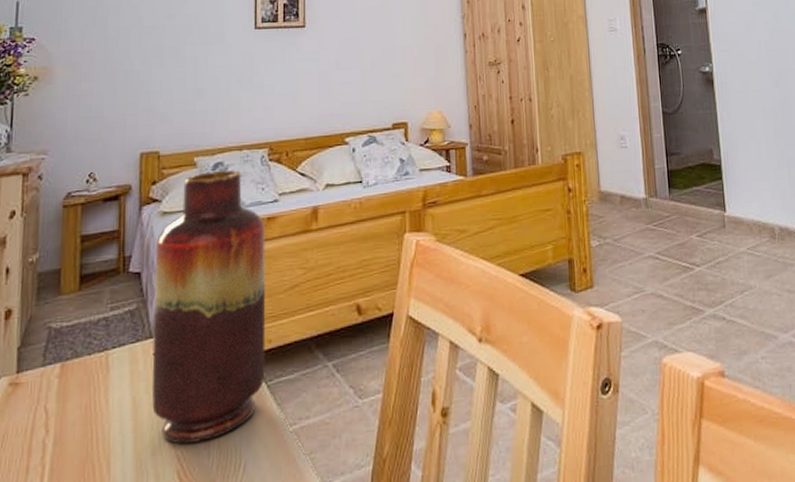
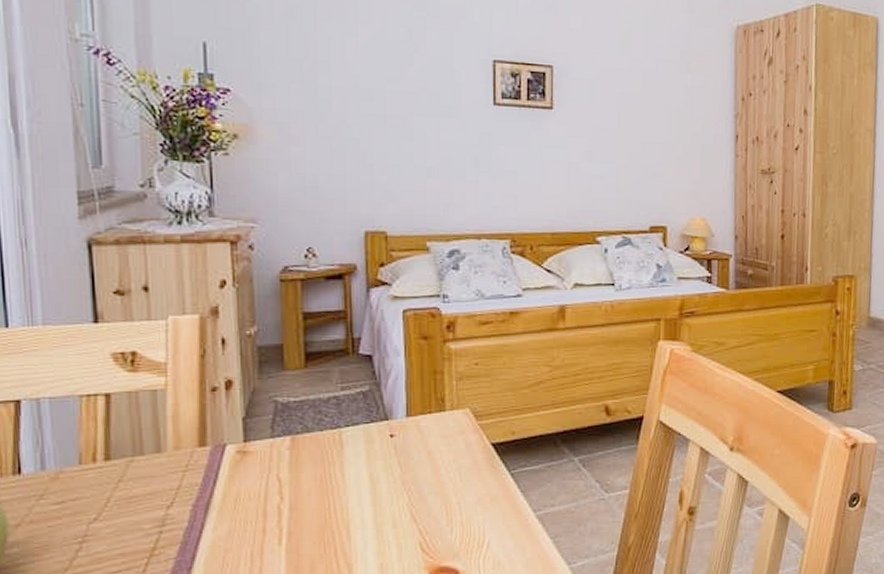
vase: present [152,170,266,444] -> none [387,259,509,520]

